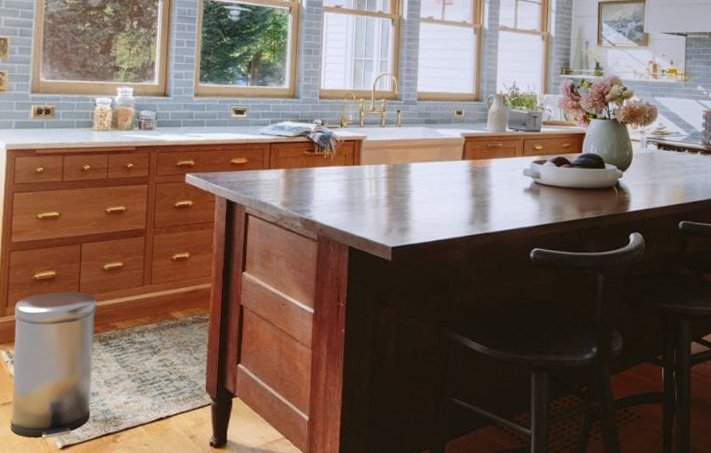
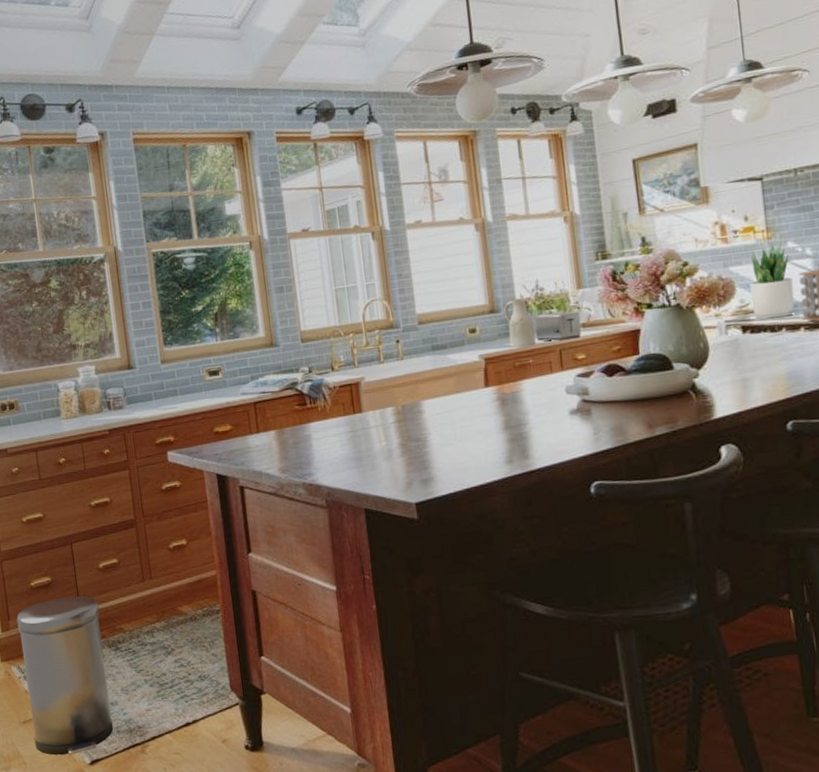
planter: none [667,85,697,142] -> present [749,243,795,320]

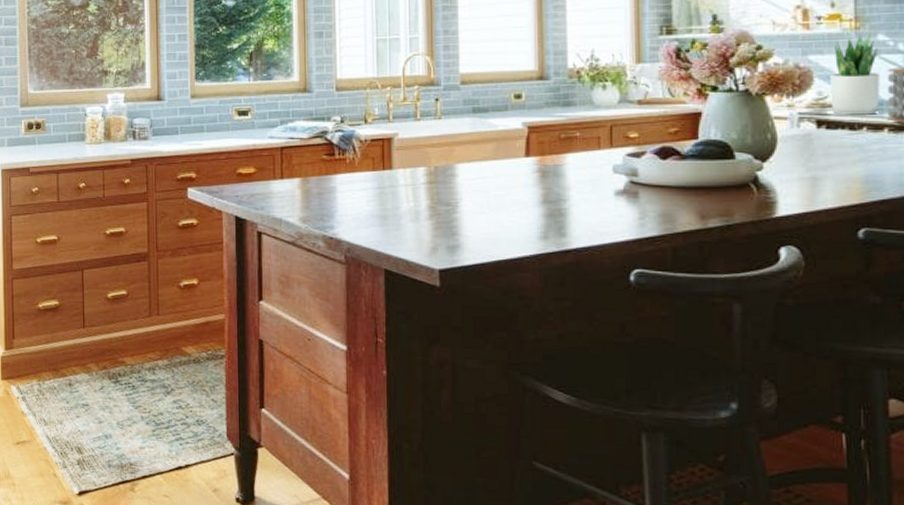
pedal bin: present [17,596,114,755] -> none [21,323,105,483]
ceramic pitcher: present [504,298,537,348] -> none [554,67,586,119]
toaster: present [534,311,581,342] -> none [586,86,636,117]

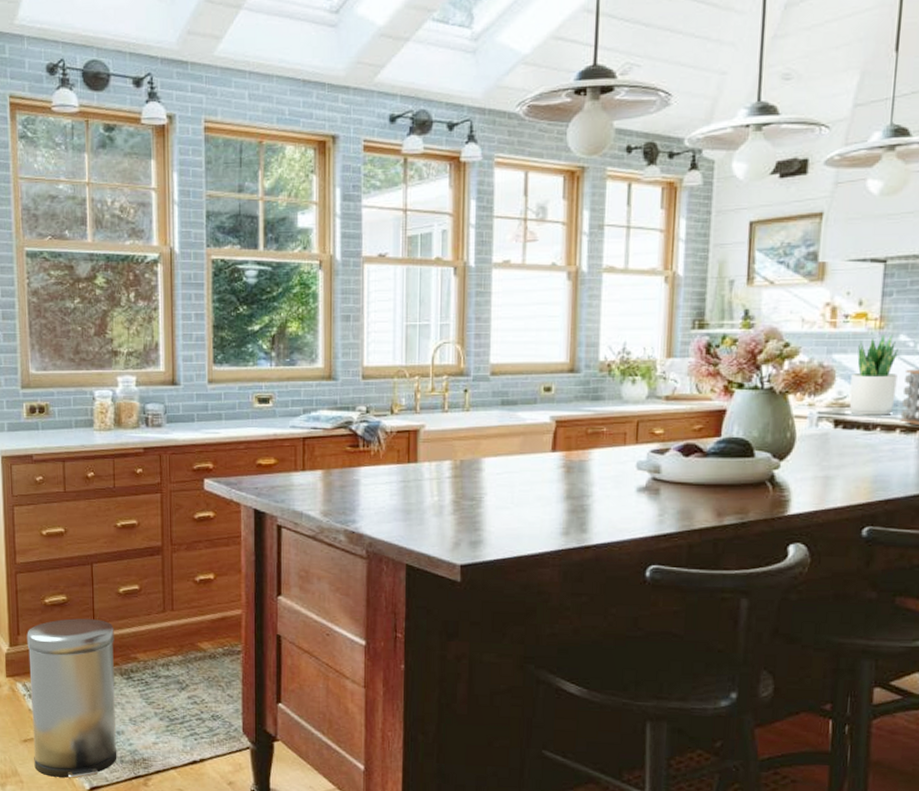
pedal bin: none [21,323,105,483] -> present [27,618,117,779]

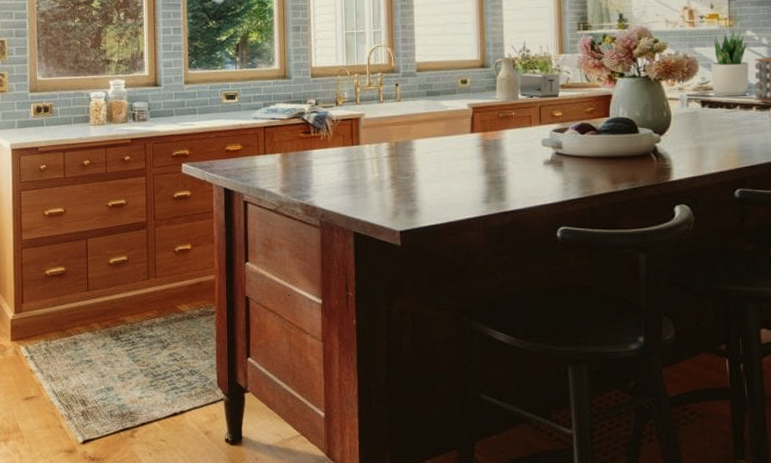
pedal bin: present [27,618,117,779] -> none [30,287,107,433]
ceramic pitcher: none [585,360,614,414] -> present [494,57,520,101]
toaster: none [614,381,664,412] -> present [519,73,560,99]

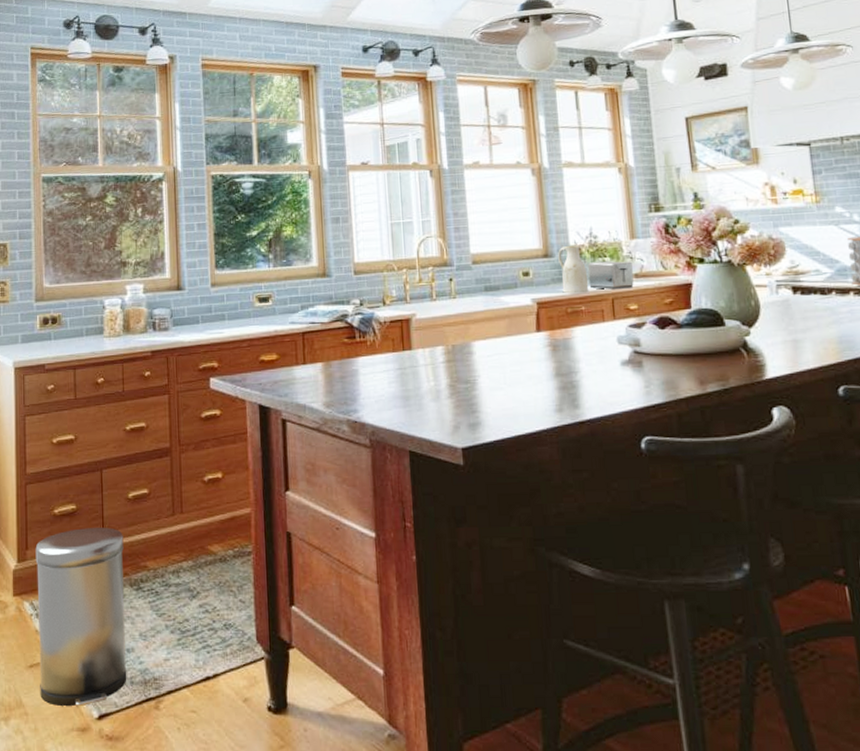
pedal bin: none [30,287,107,433] -> present [35,527,127,707]
planter: present [711,31,749,96] -> none [799,207,844,281]

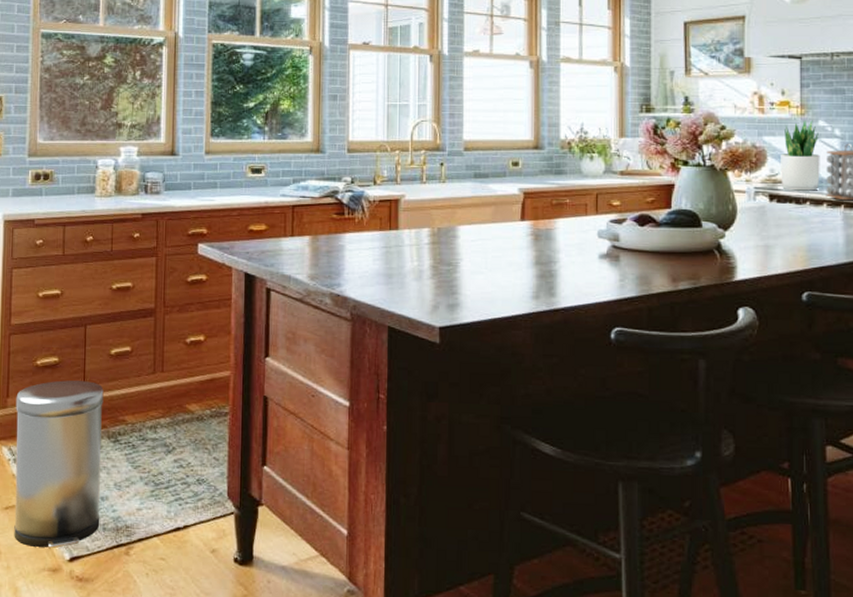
ceramic pitcher: present [558,245,589,294] -> none [548,139,575,187]
toaster: present [587,261,634,290] -> none [575,157,619,186]
planter: none [799,207,844,281] -> present [781,120,820,191]

